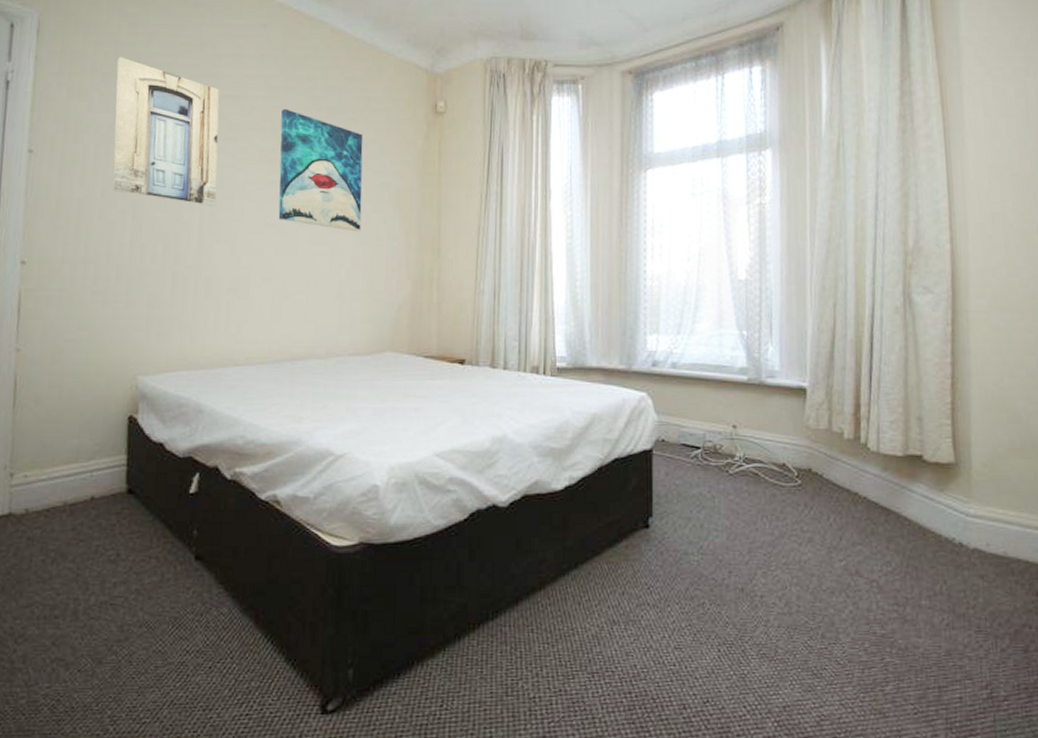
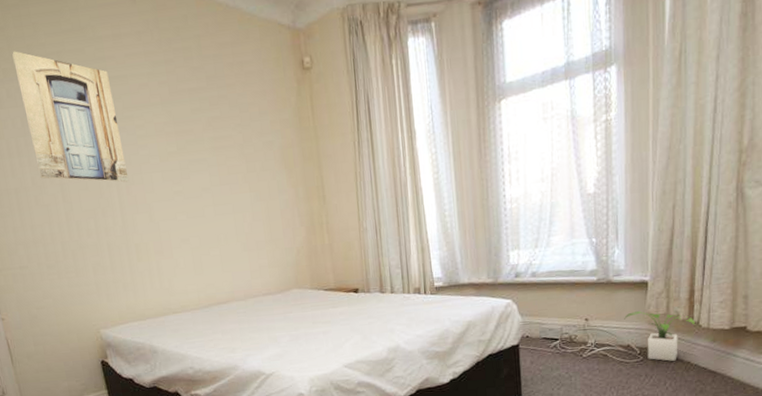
wall art: present [278,108,363,232] -> none [166,82,255,190]
potted plant: none [779,423,862,490] -> present [624,311,695,361]

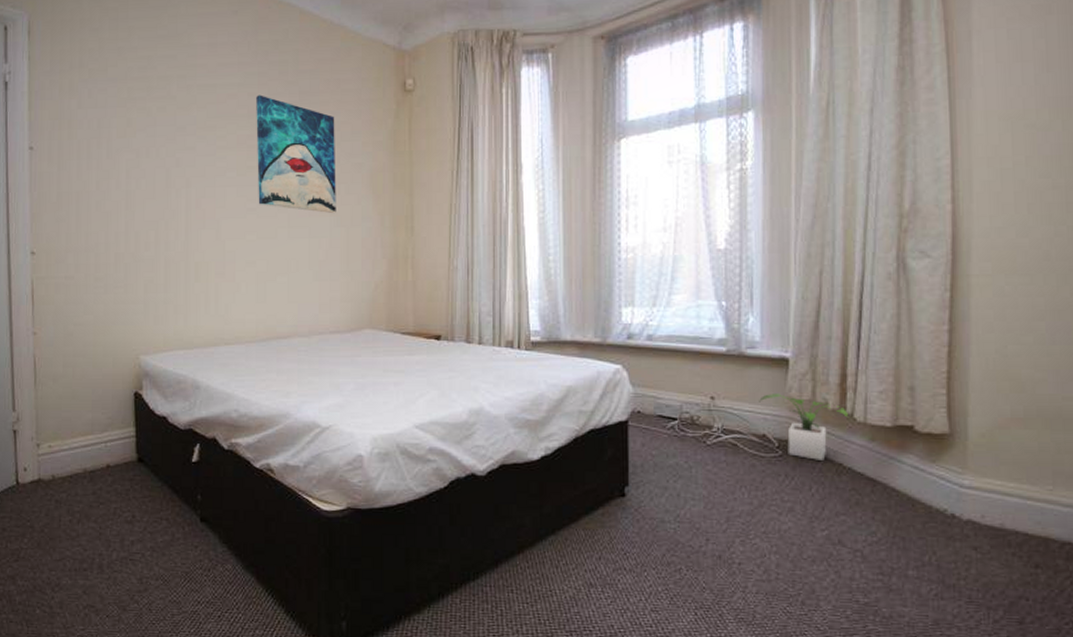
wall art: present [12,51,129,183] -> none [102,52,201,195]
wall art: none [166,82,255,190] -> present [256,95,336,214]

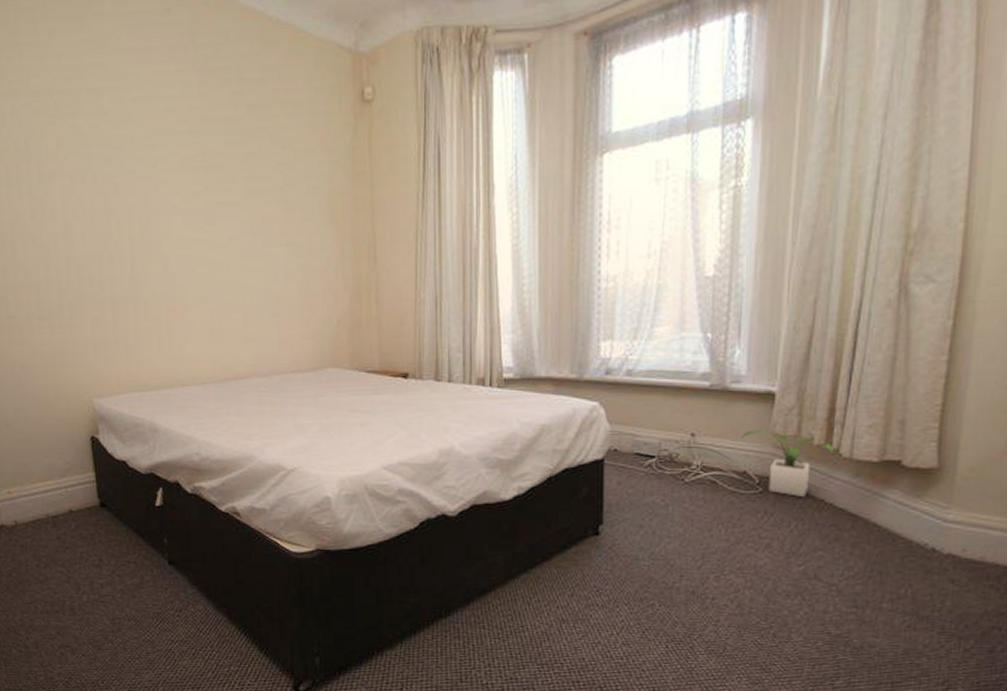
wall art: present [256,95,336,214] -> none [198,108,292,244]

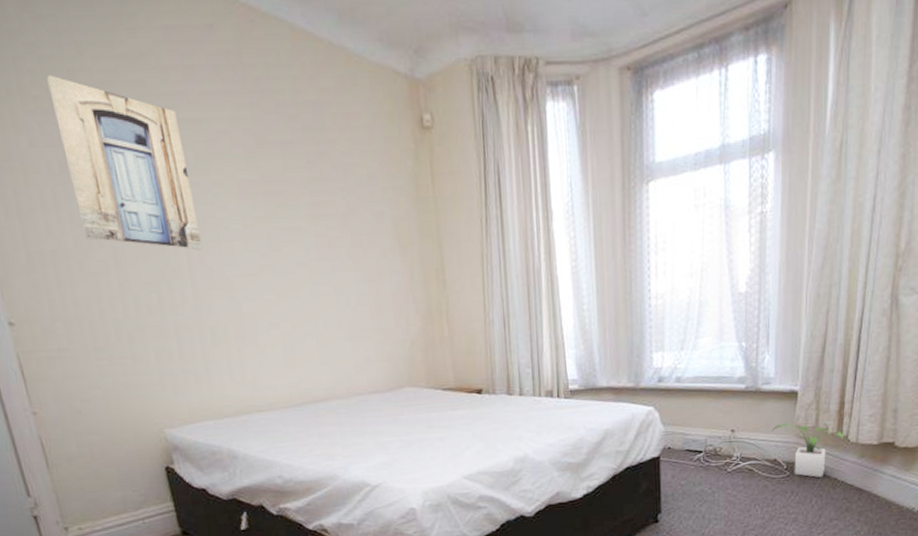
wall art: none [22,61,144,224] -> present [47,75,203,251]

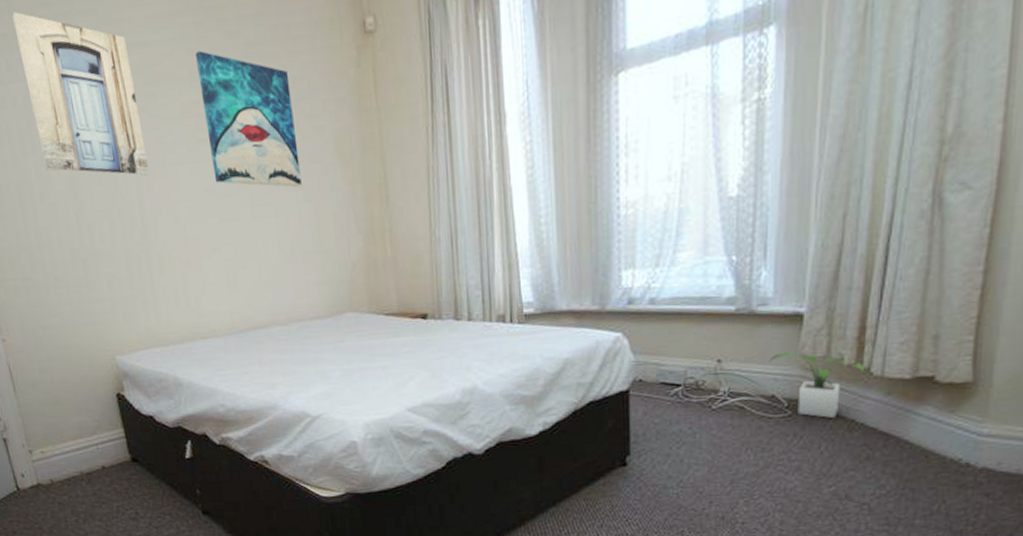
wall art: none [252,131,361,269] -> present [196,50,302,188]

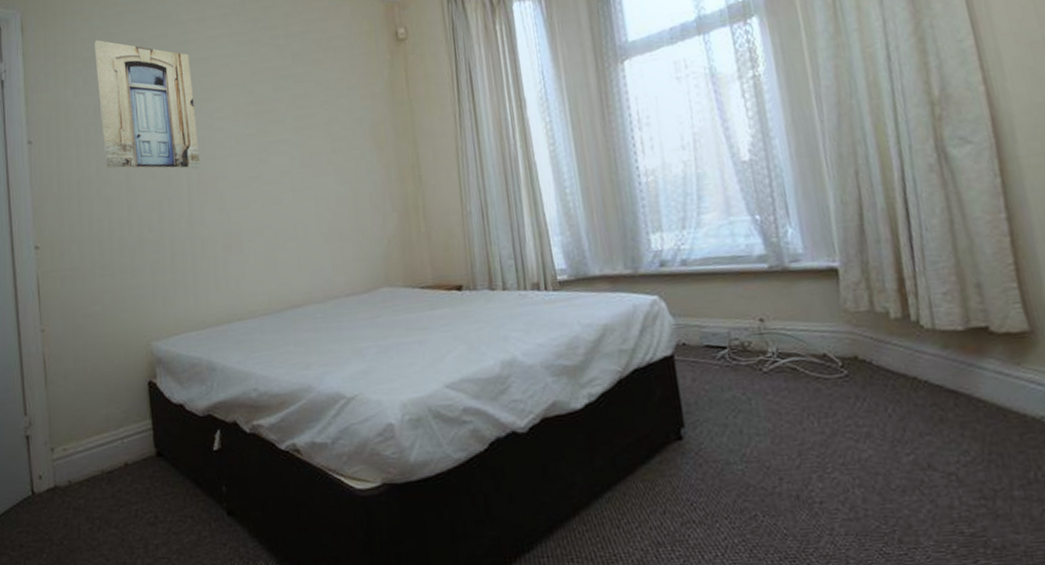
wall art: present [196,50,302,188] -> none [249,62,340,173]
potted plant: present [769,352,864,418] -> none [812,308,913,377]

